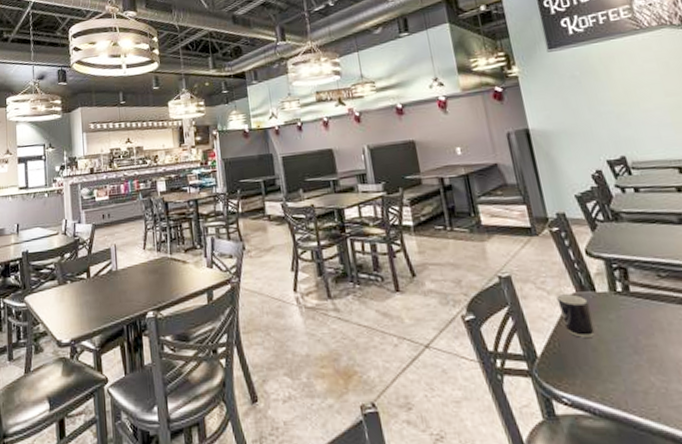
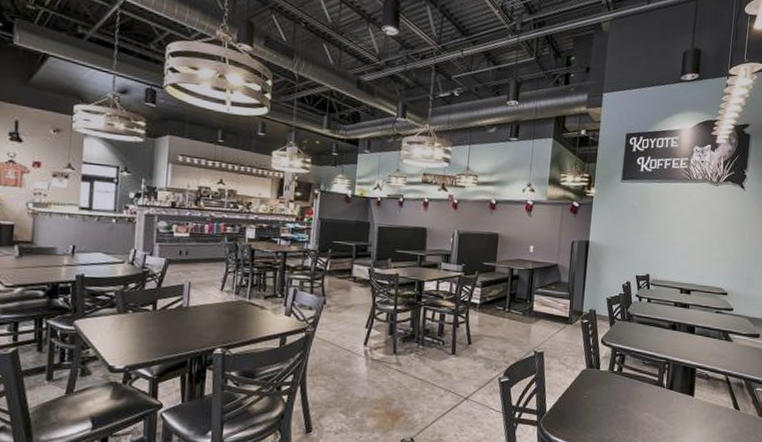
mug: present [557,294,595,337] -> none [571,369,592,401]

